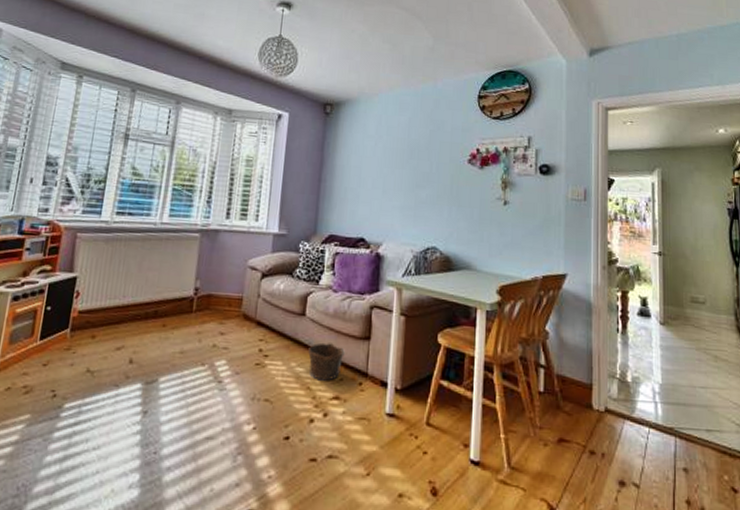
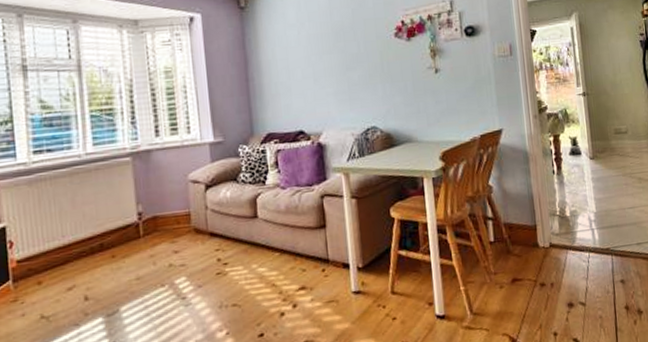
clay pot: present [307,342,345,381] -> none [266,238,303,276]

